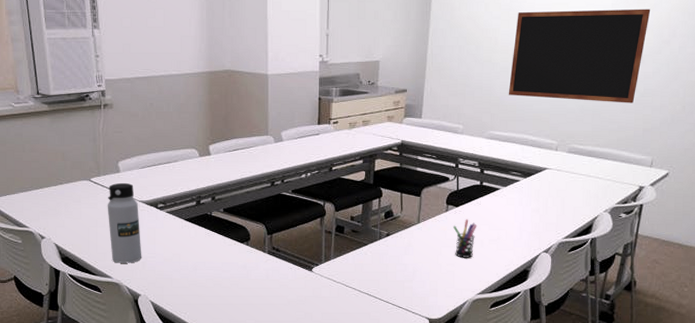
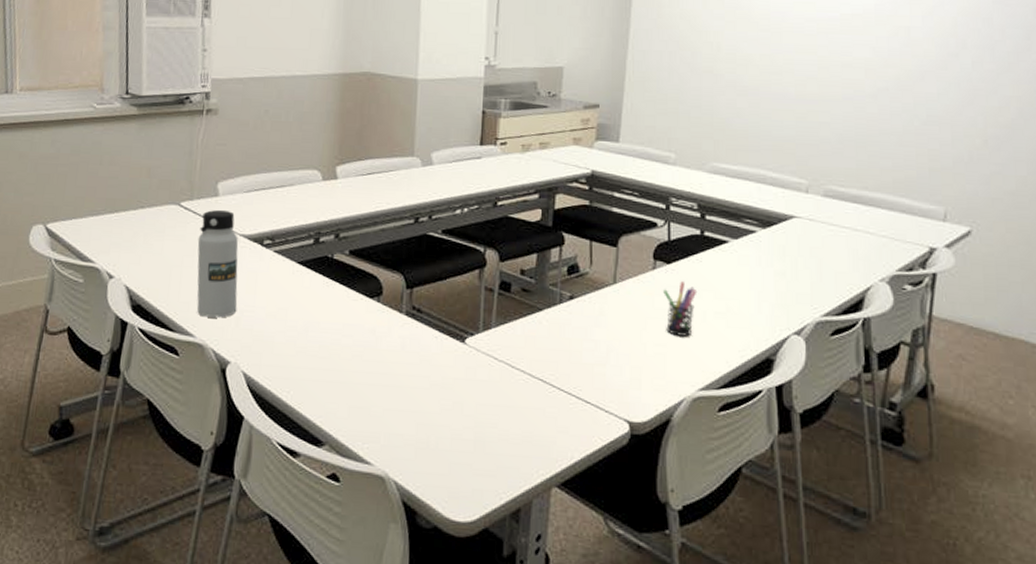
chalkboard: present [508,9,651,103] -> none [737,11,929,134]

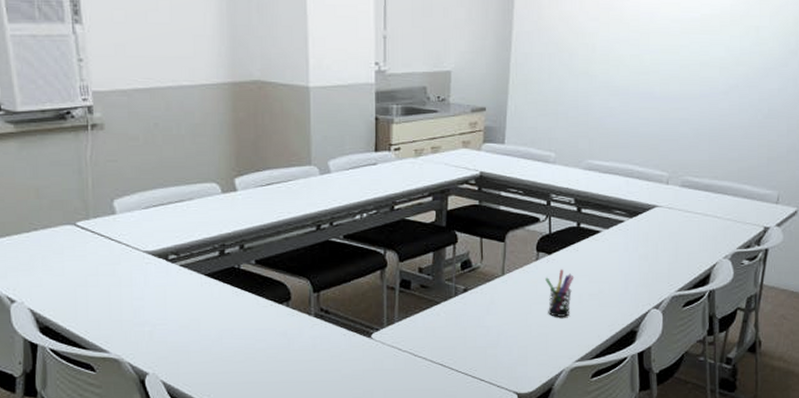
water bottle: present [197,209,239,318] -> none [99,227,149,333]

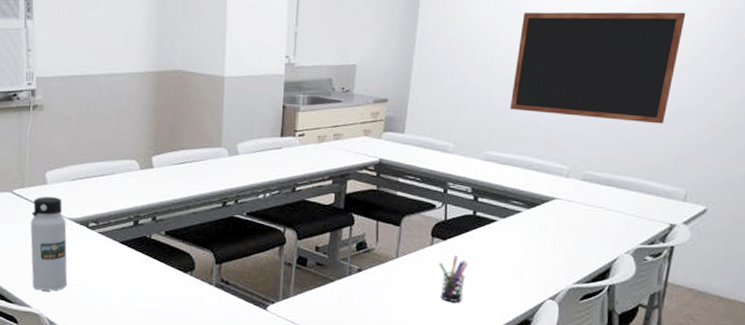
water bottle: none [99,227,149,333] -> present [30,196,68,291]
chalkboard: none [609,11,775,127] -> present [509,12,686,124]

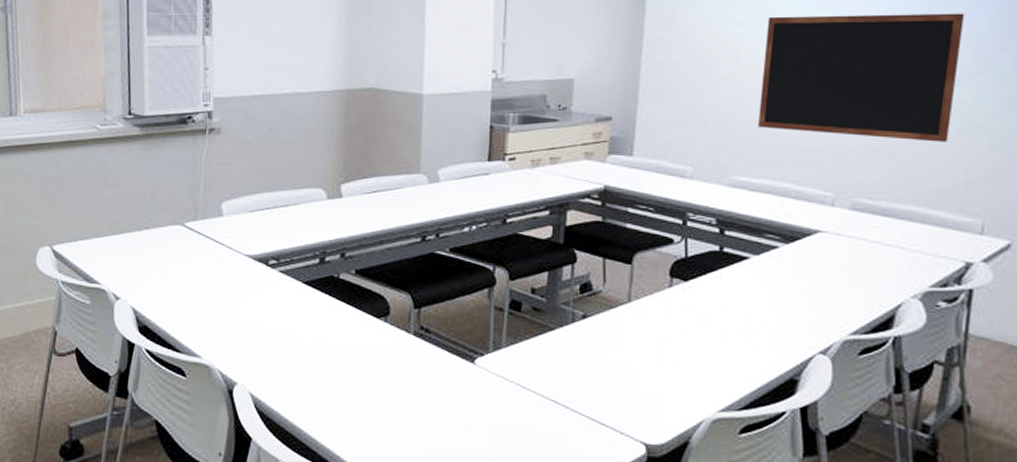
water bottle: present [30,196,68,291] -> none [202,229,244,339]
pen holder: present [439,255,468,302] -> none [681,299,717,356]

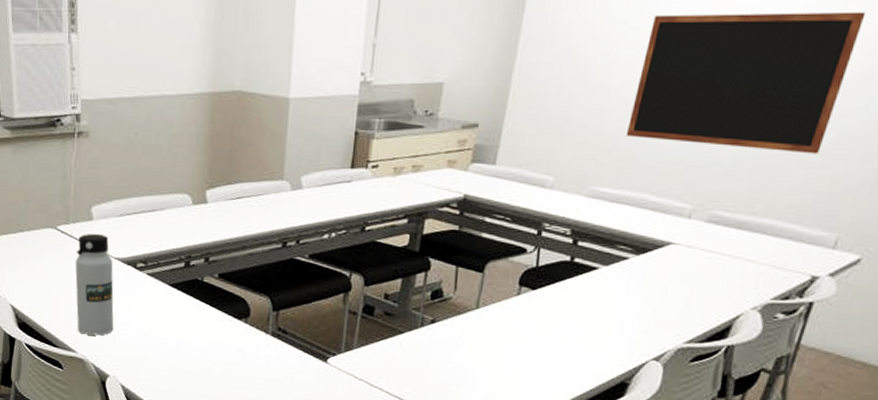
water bottle: none [202,229,244,339] -> present [75,233,114,336]

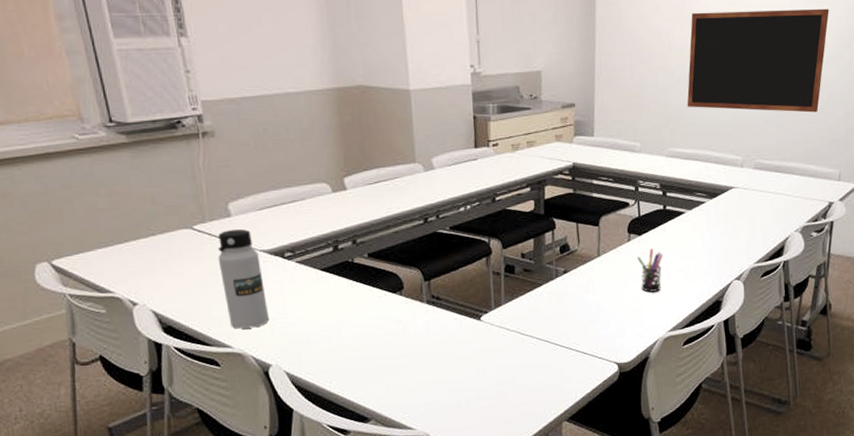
pen holder: none [524,307,560,360] -> present [637,248,663,292]

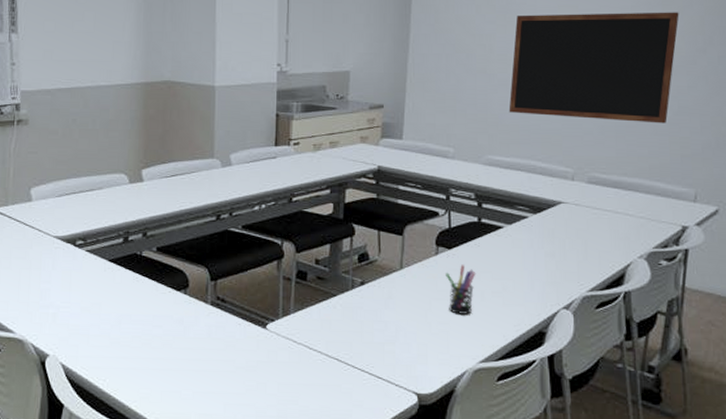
water bottle: present [218,228,270,329] -> none [14,213,54,315]

